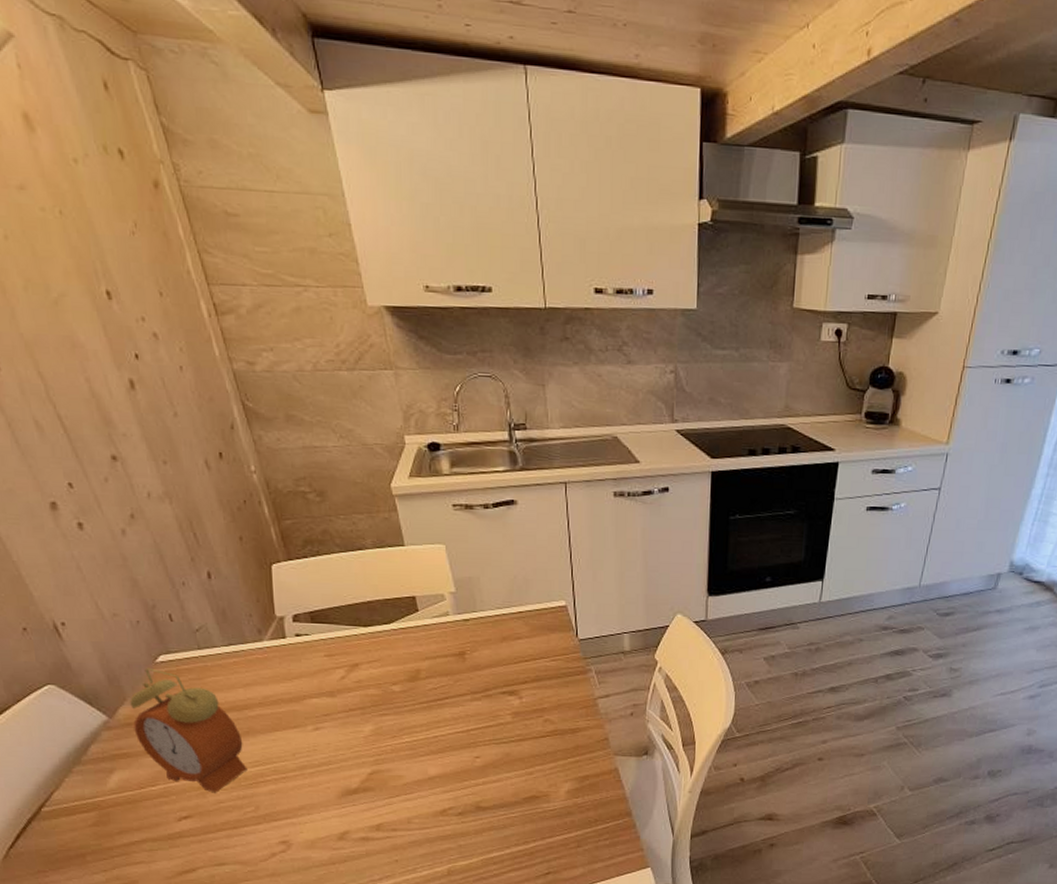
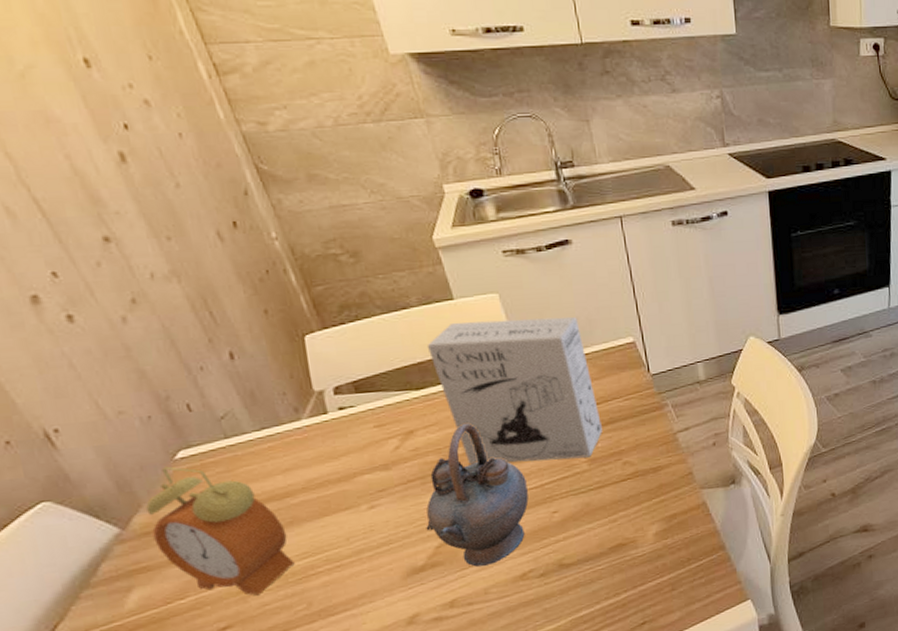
teapot: none [362,664,455,797] -> present [426,424,529,567]
cereal box: none [377,567,528,710] -> present [427,317,602,465]

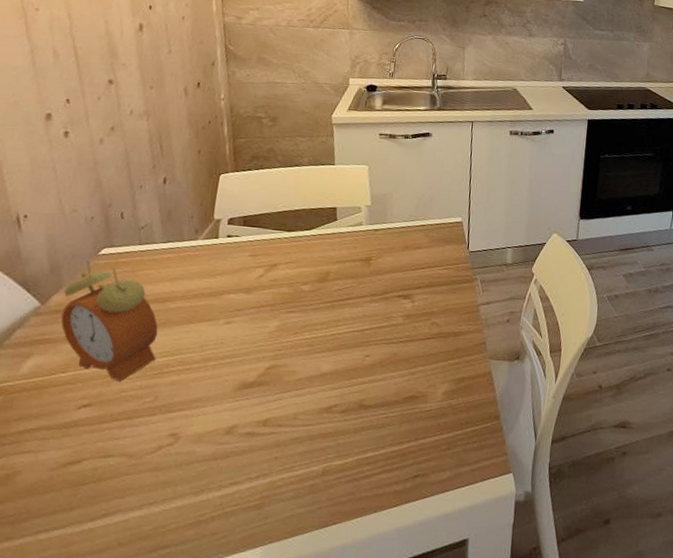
teapot: present [426,424,529,567] -> none [263,266,352,393]
cereal box: present [427,317,602,465] -> none [305,183,423,313]

